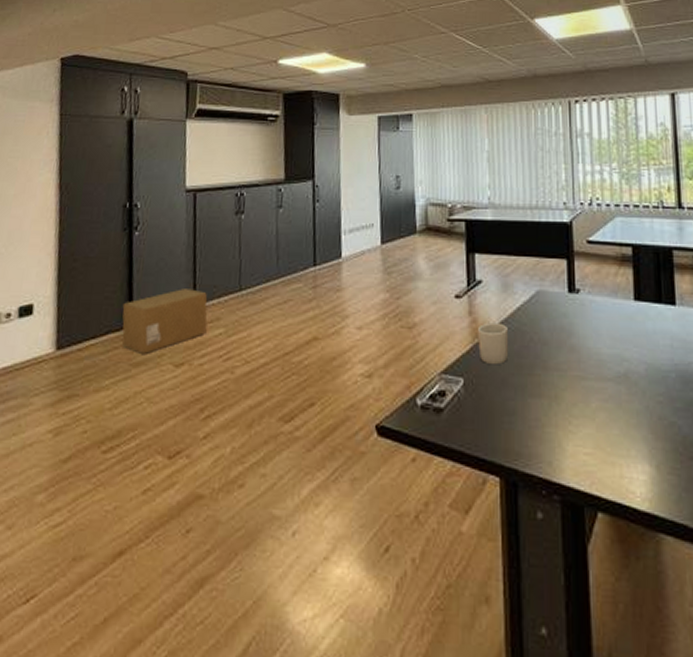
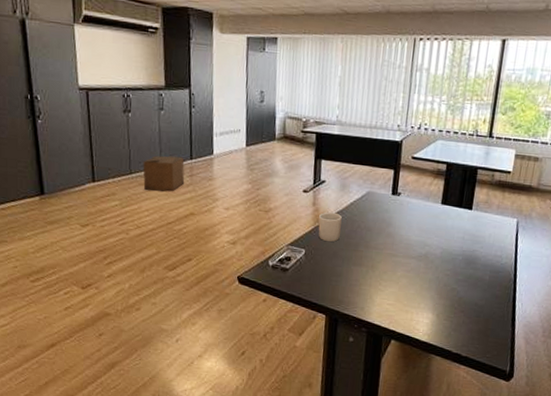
box: present [122,289,208,354] -> none [34,169,105,216]
cardboard box: none [255,263,307,312] -> present [143,156,185,192]

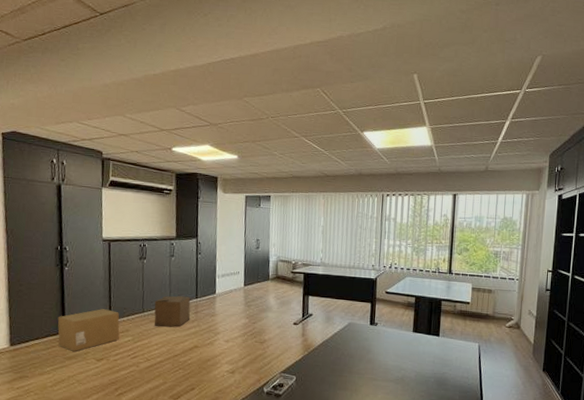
box: none [34,169,105,216] -> present [57,309,120,351]
mug: present [318,212,342,243] -> none [307,341,328,369]

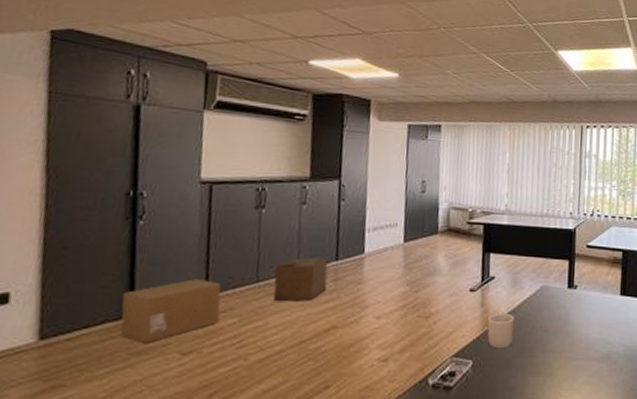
mug: none [307,341,328,369] -> present [487,313,514,349]

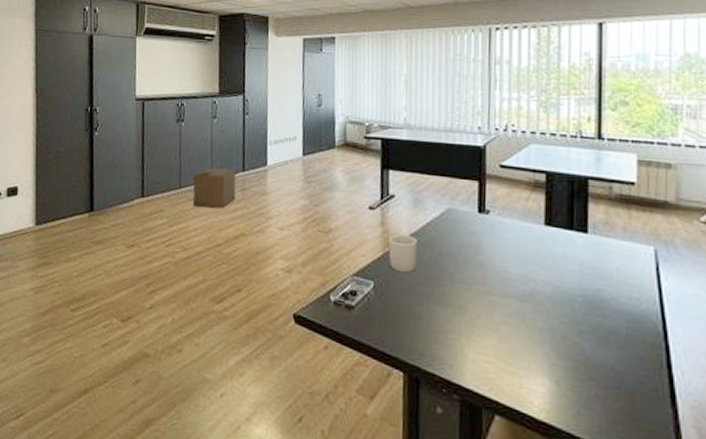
box: present [121,279,221,343] -> none [85,183,153,235]

